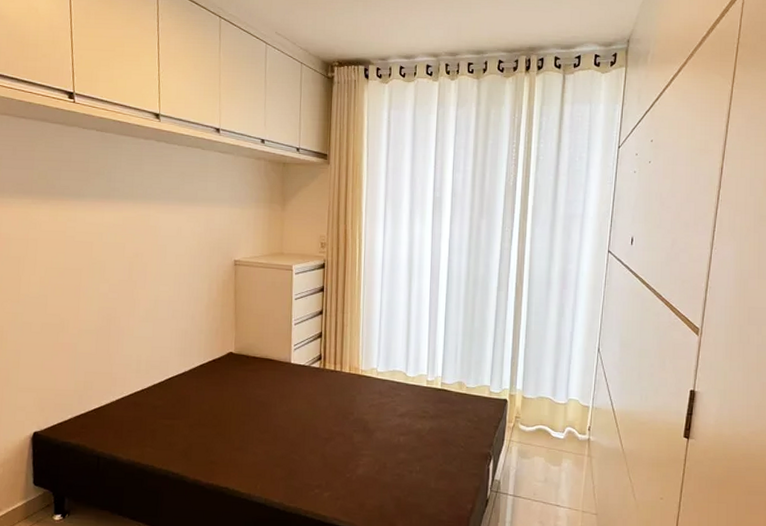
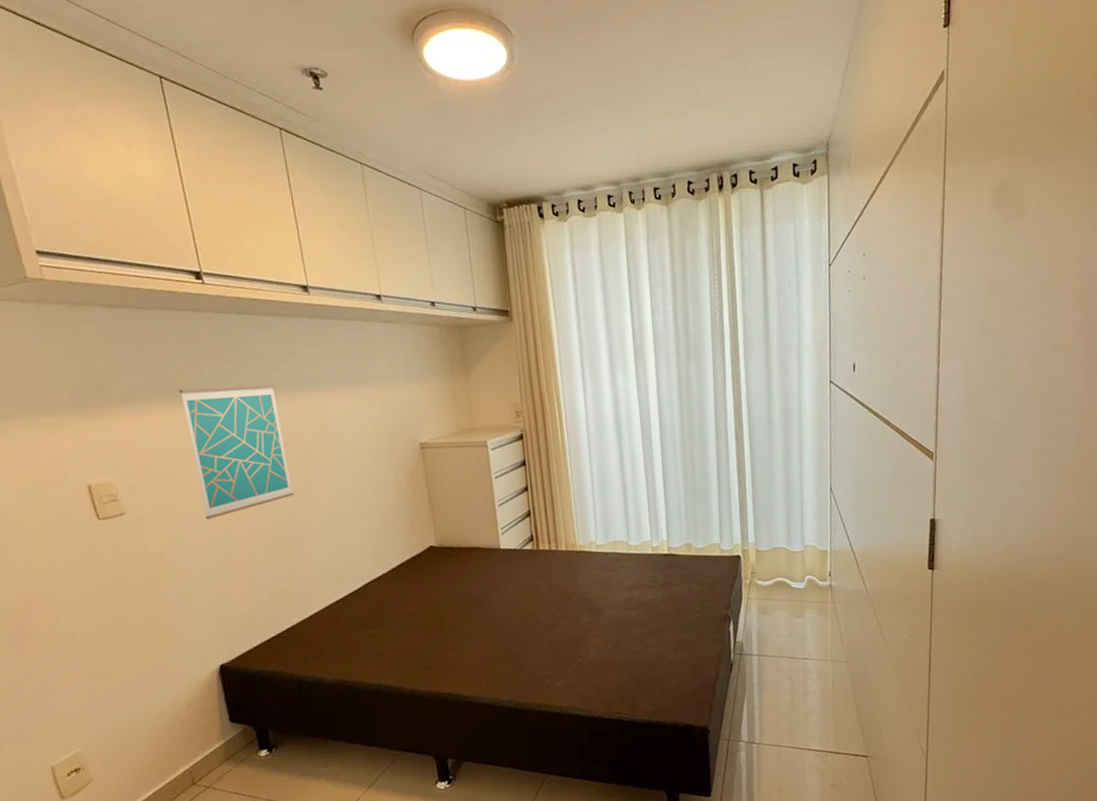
wall art: none [39,189,120,303] -> present [179,385,294,520]

